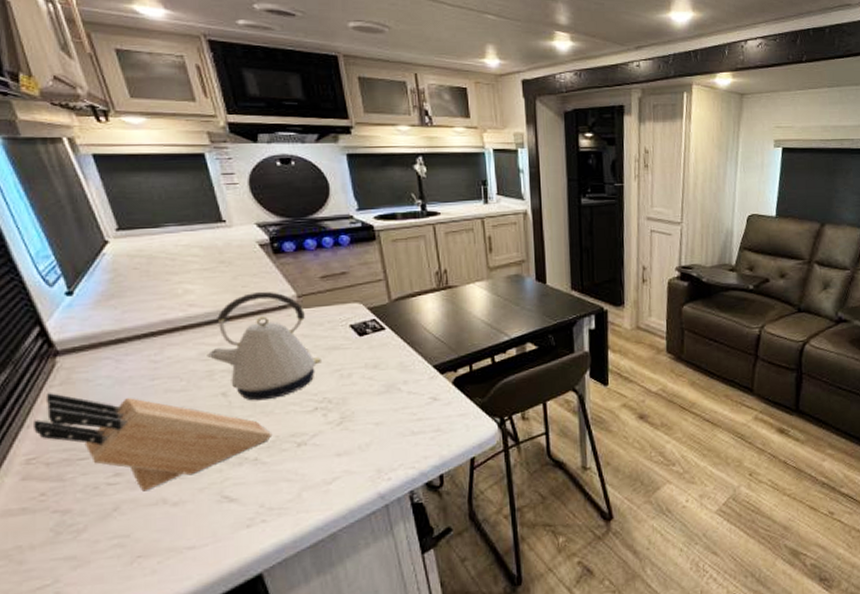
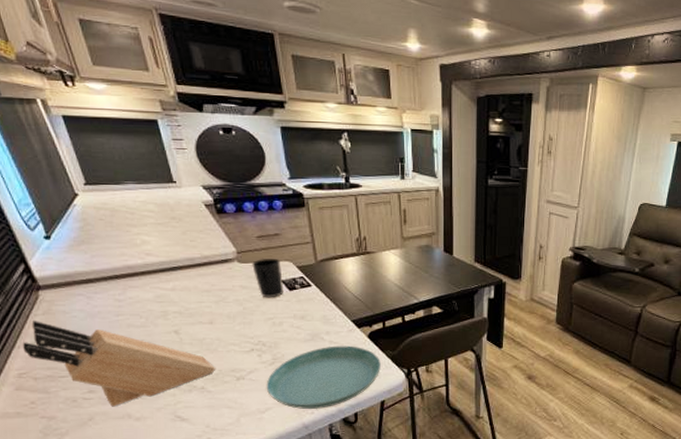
kettle: present [207,291,323,401] -> none [161,246,258,340]
cup: none [315,300,352,347] -> present [252,258,283,298]
saucer: none [333,395,469,476] -> present [266,346,381,410]

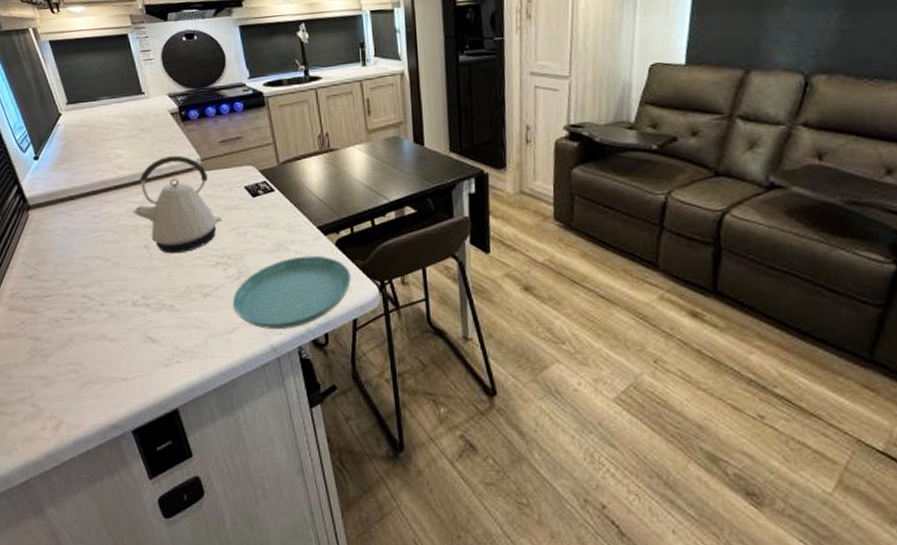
knife block: present [23,319,216,407] -> none [15,239,184,327]
kettle: none [161,246,258,340] -> present [133,155,223,254]
cup: present [252,258,283,298] -> none [216,163,246,207]

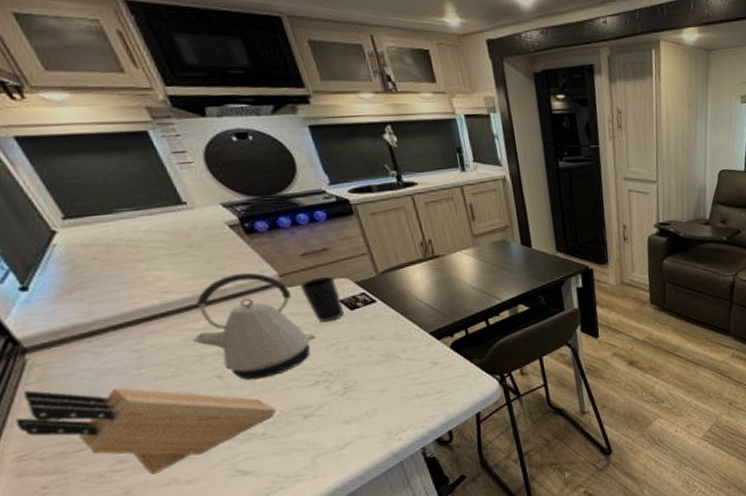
knife block: none [15,239,184,327] -> present [16,388,277,475]
cup: none [216,163,246,207] -> present [300,276,344,323]
saucer: present [232,255,351,330] -> none [340,359,470,438]

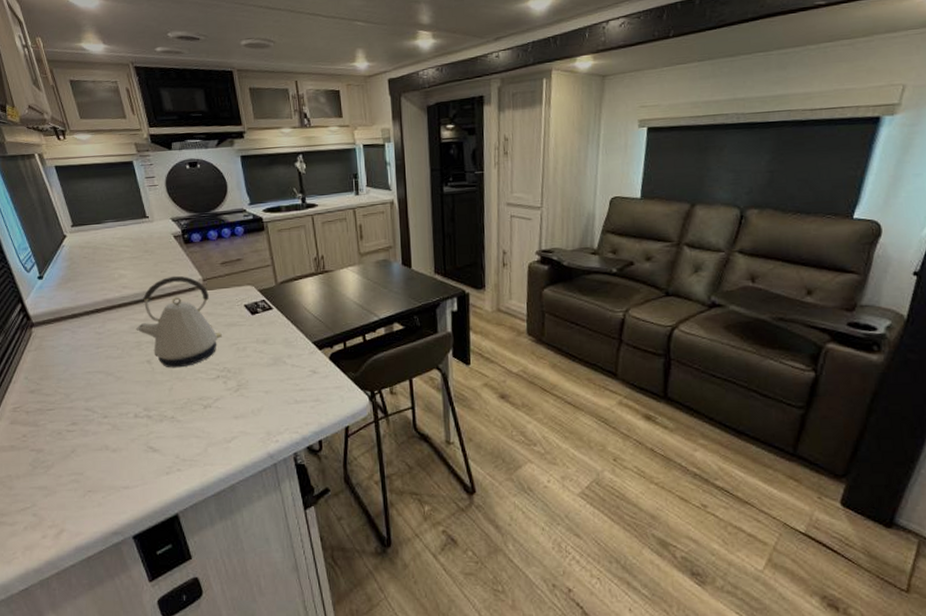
knife block: present [16,388,277,475] -> none [18,355,185,439]
cup: present [300,276,344,323] -> none [217,283,246,324]

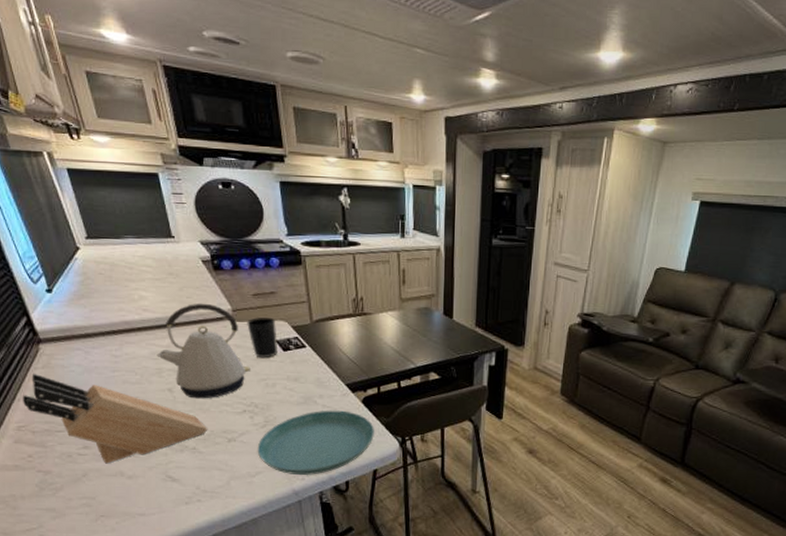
knife block: none [18,355,185,439] -> present [23,373,208,464]
cup: none [217,283,246,324] -> present [247,316,277,359]
saucer: none [231,368,343,438] -> present [257,410,374,476]

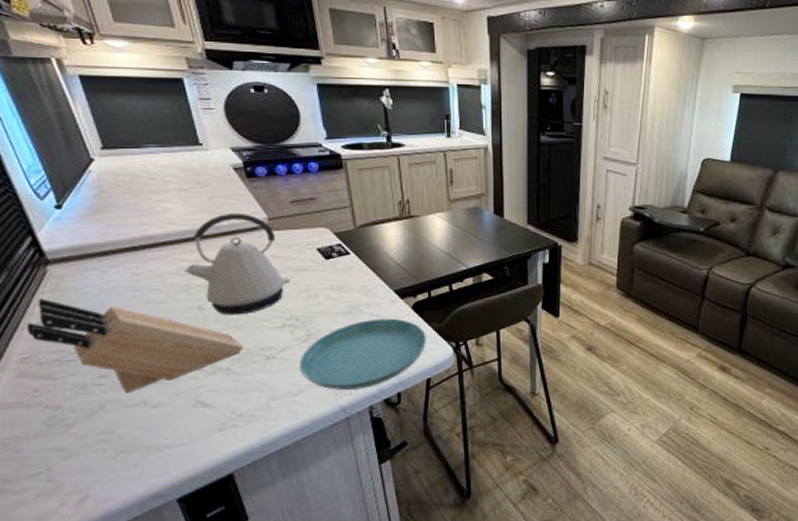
cup: present [247,316,277,359] -> none [285,224,319,268]

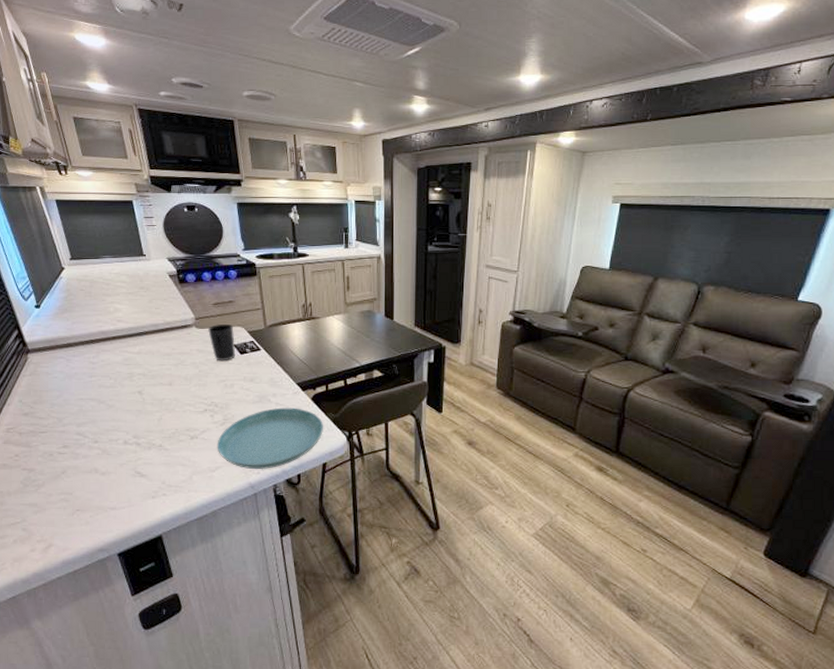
knife block: present [27,297,244,393] -> none [12,380,173,462]
kettle: present [184,213,291,315] -> none [129,313,212,400]
cup: none [285,224,319,268] -> present [208,323,235,361]

